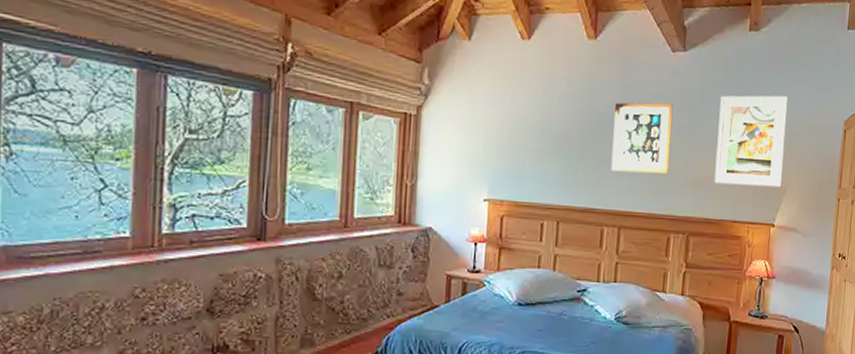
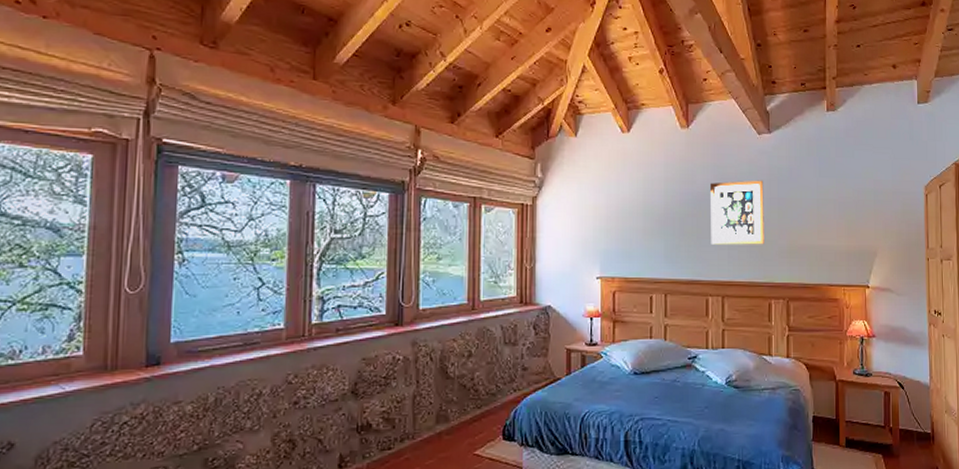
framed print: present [714,95,789,188] -> none [807,166,871,251]

